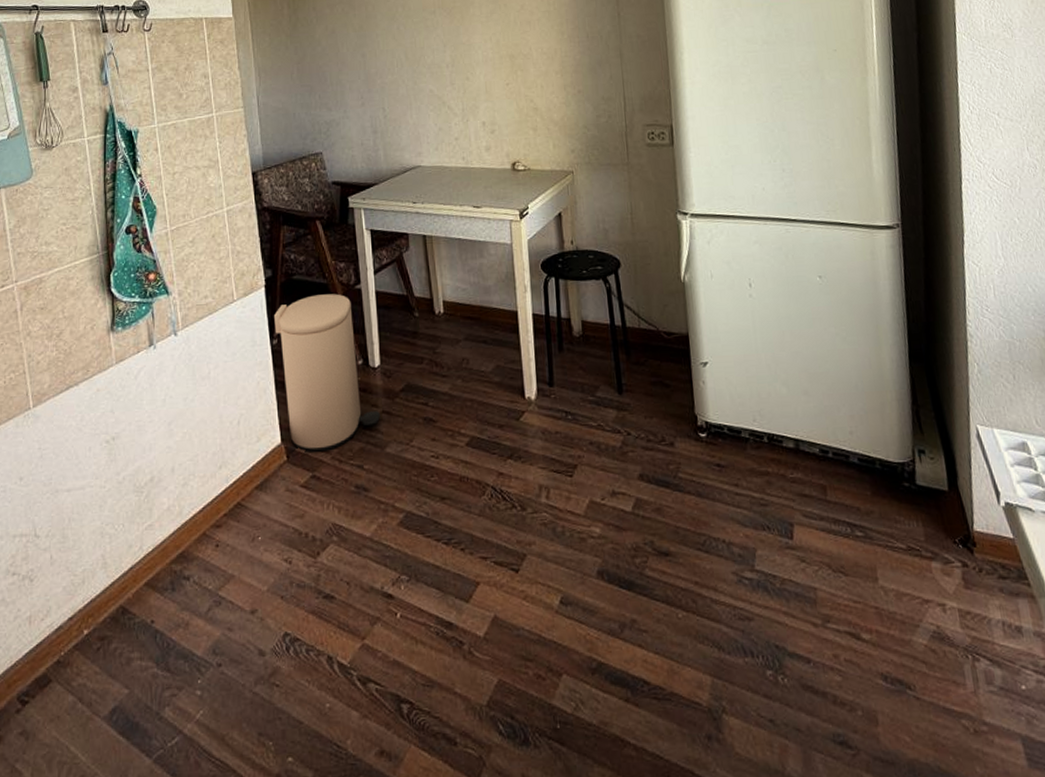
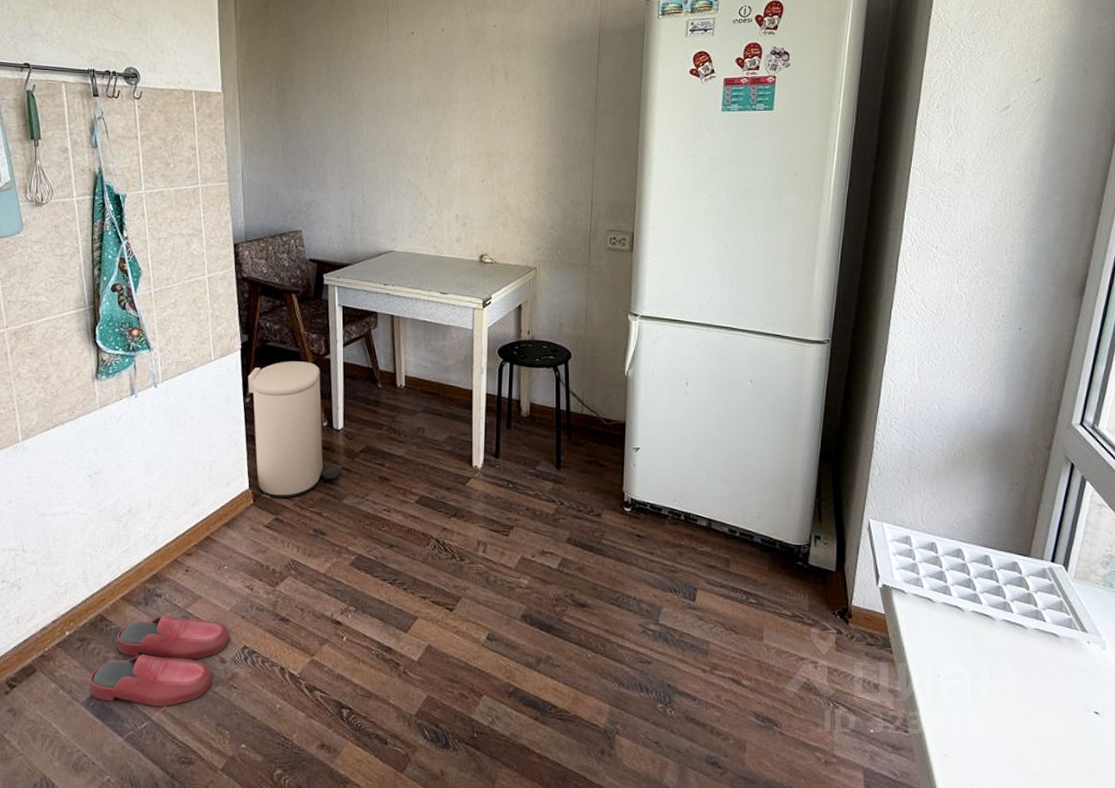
slippers: none [112,600,268,716] -> present [90,614,229,706]

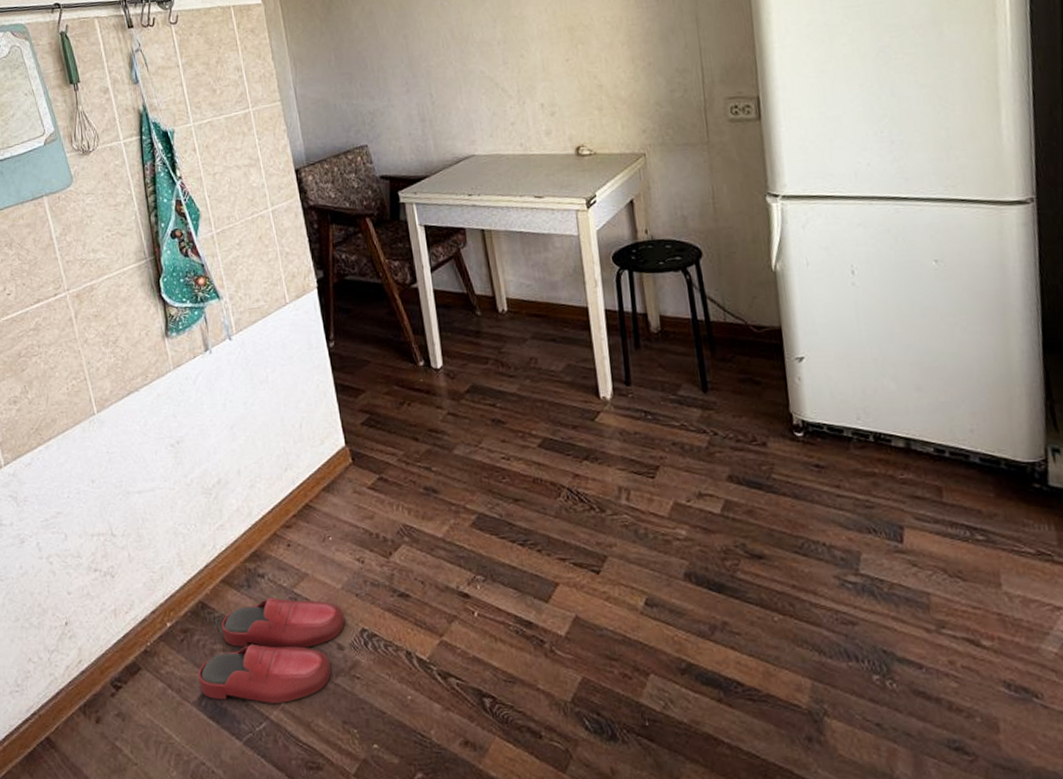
pedal bin: present [248,361,340,499] -> none [329,293,446,455]

